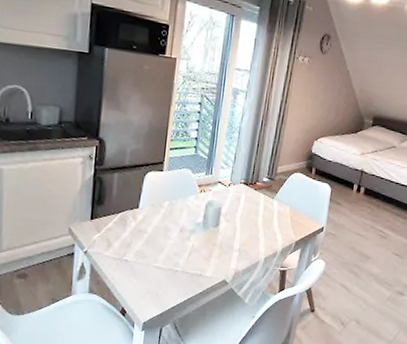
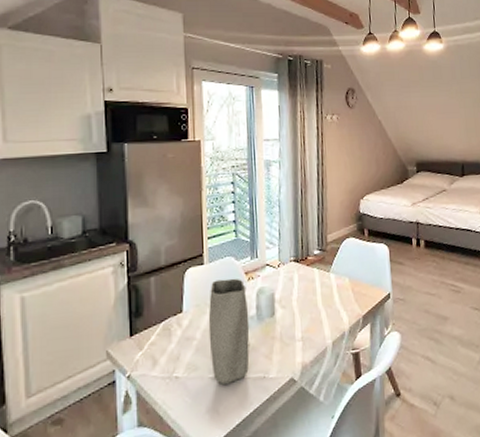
vase: none [157,186,198,274] -> present [208,278,250,384]

